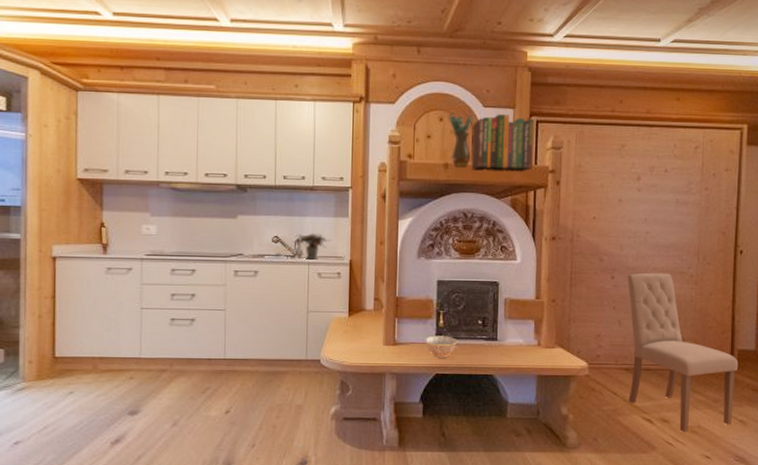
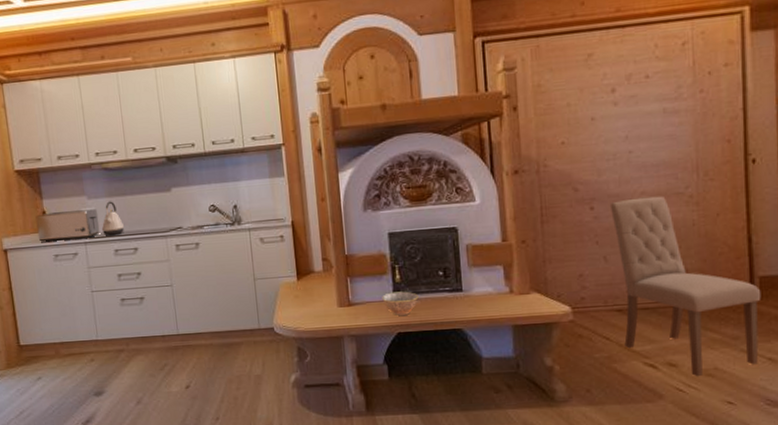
toaster: none [92,224,160,254] -> present [35,208,100,242]
kettle: none [160,221,185,255] -> present [101,201,125,236]
potted plant: present [292,233,332,260] -> none [230,197,270,226]
vase: present [448,112,473,169] -> none [379,46,411,108]
books: present [471,114,535,172] -> none [408,39,484,108]

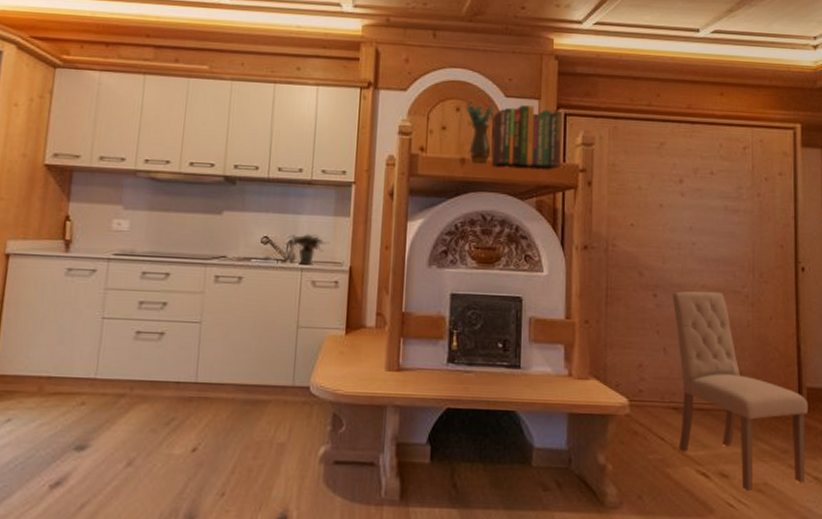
toaster: present [35,208,100,242] -> none [52,217,133,254]
kettle: present [101,201,125,236] -> none [132,215,160,255]
potted plant: none [230,197,270,226] -> present [284,234,330,265]
vase: none [379,46,411,108] -> present [465,102,493,165]
bowl: present [382,291,419,316] -> none [435,360,474,388]
books: none [408,39,484,108] -> present [491,105,563,170]

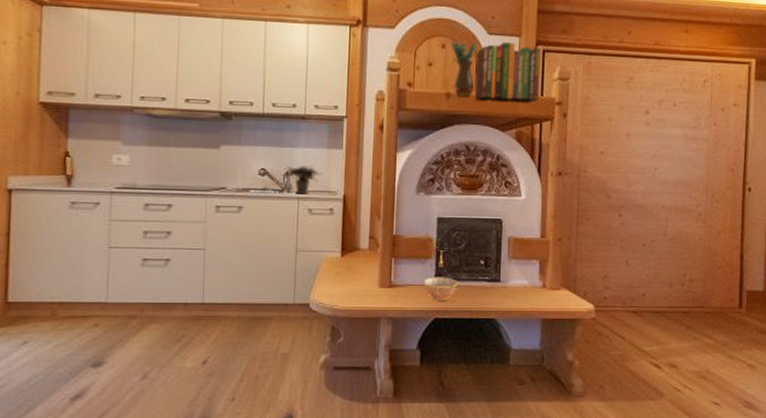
bowl: none [435,360,474,388] -> present [423,277,459,301]
dining chair: present [672,290,809,492] -> none [635,210,747,379]

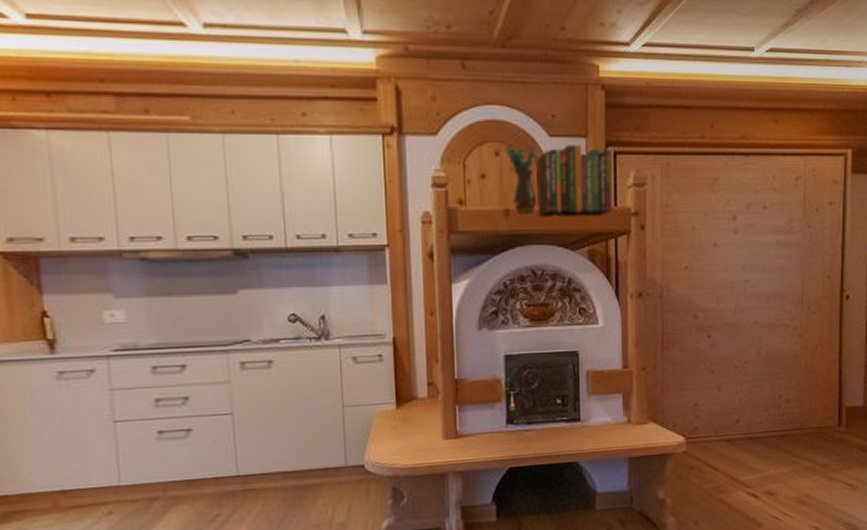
potted plant: present [281,166,324,194] -> none [315,307,367,341]
bowl: present [423,277,459,301] -> none [494,421,534,448]

